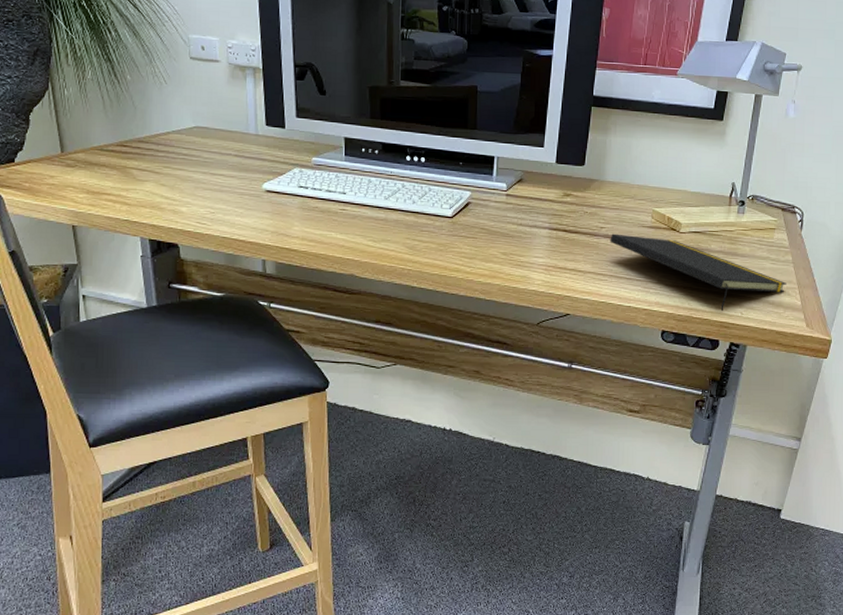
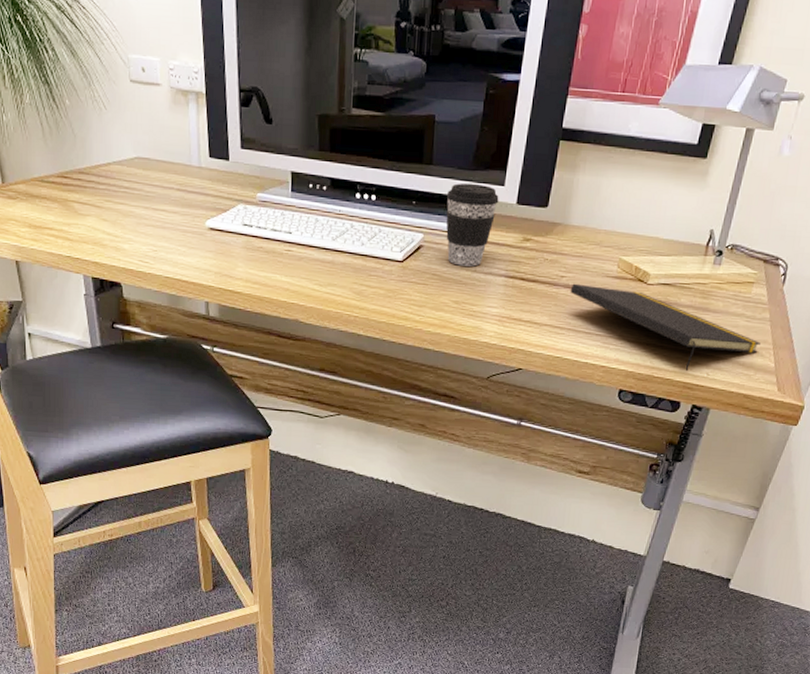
coffee cup: none [490,145,540,220] -> present [446,183,499,267]

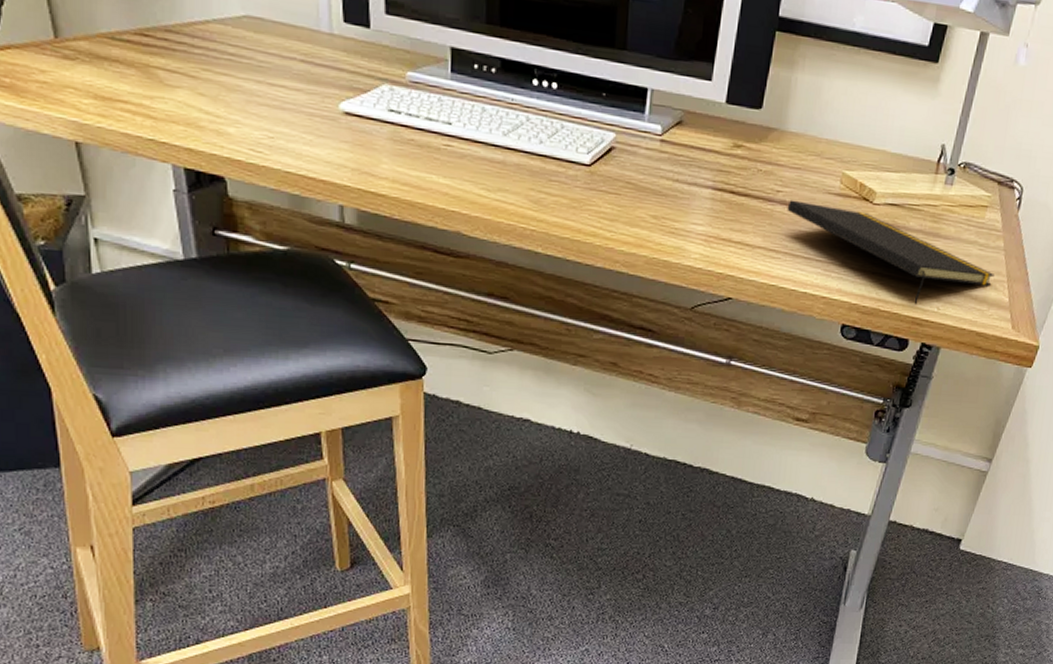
coffee cup: present [446,183,499,267] -> none [642,74,706,175]

